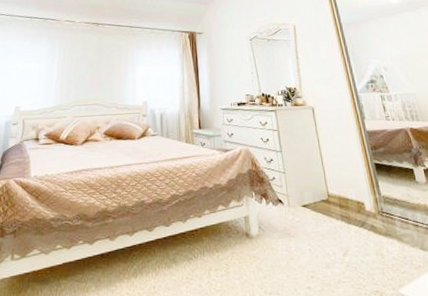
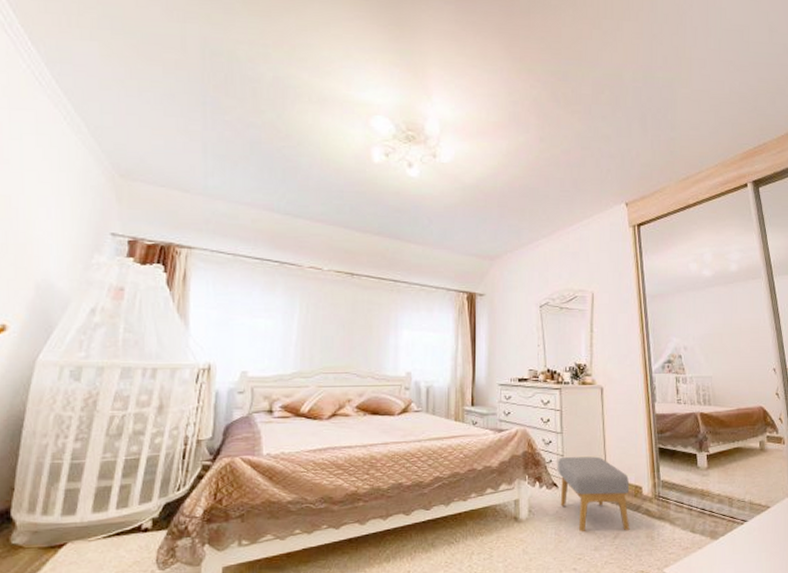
footstool: none [280,173,358,249] -> present [558,456,630,533]

